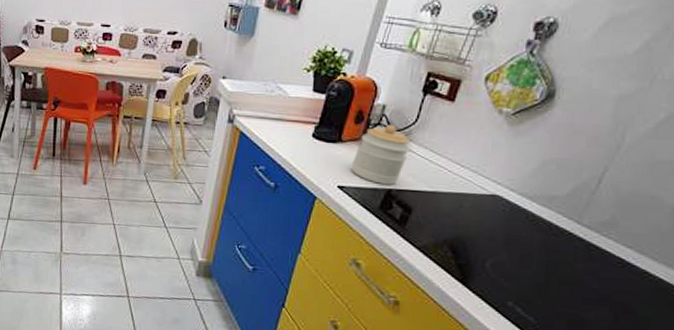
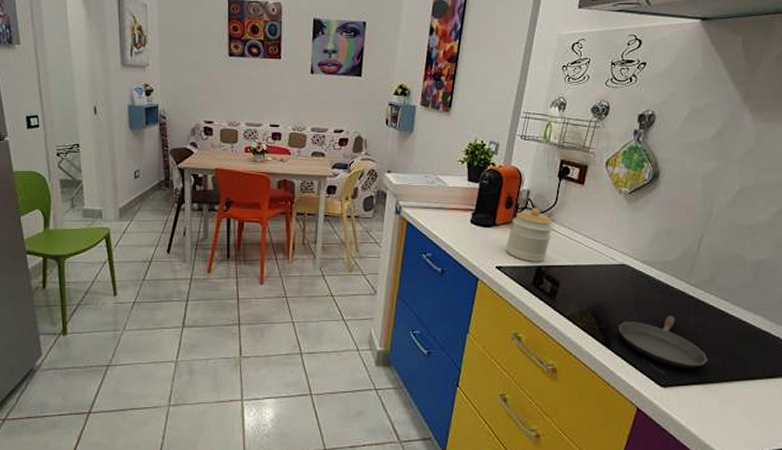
frying pan: none [481,258,595,320] -> present [619,315,708,369]

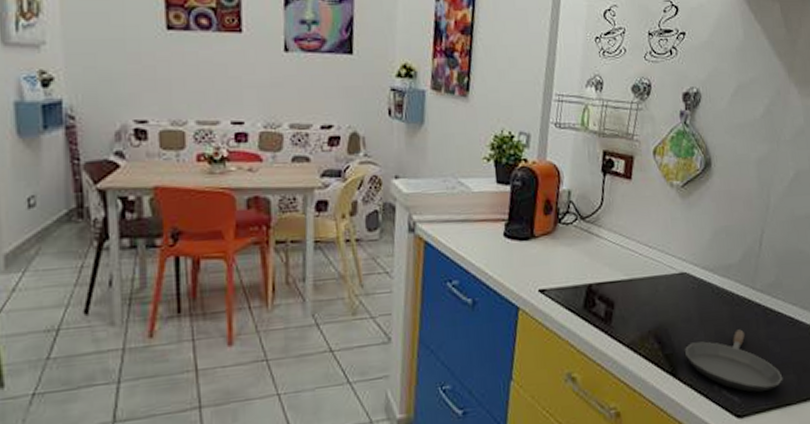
jar: present [506,207,554,262] -> none [548,211,602,280]

